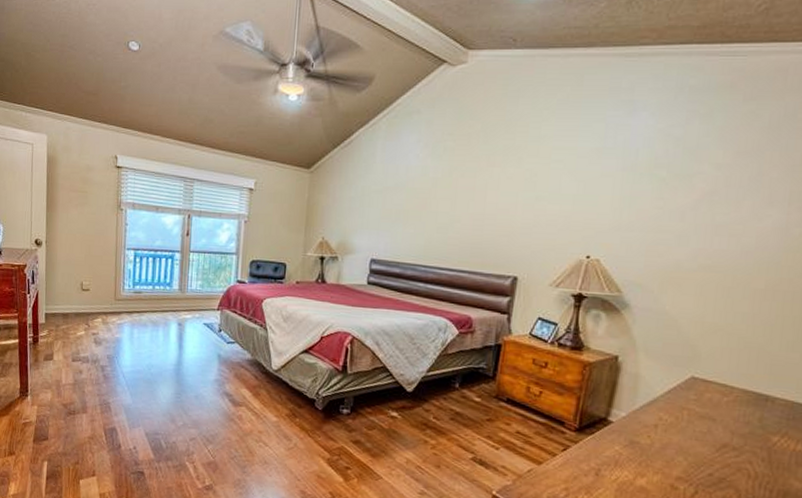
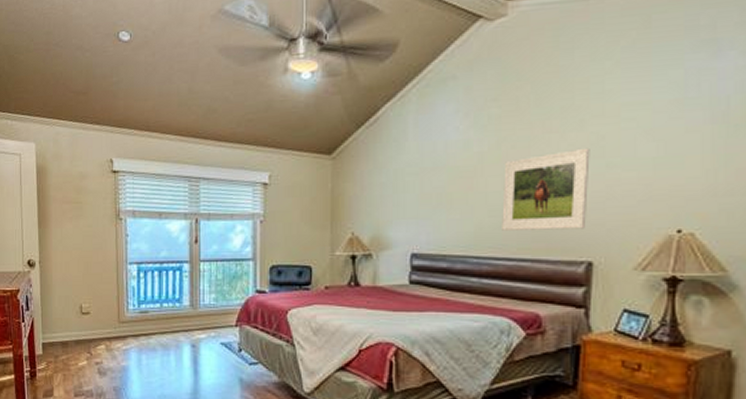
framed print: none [447,181,524,249] -> present [502,147,590,231]

